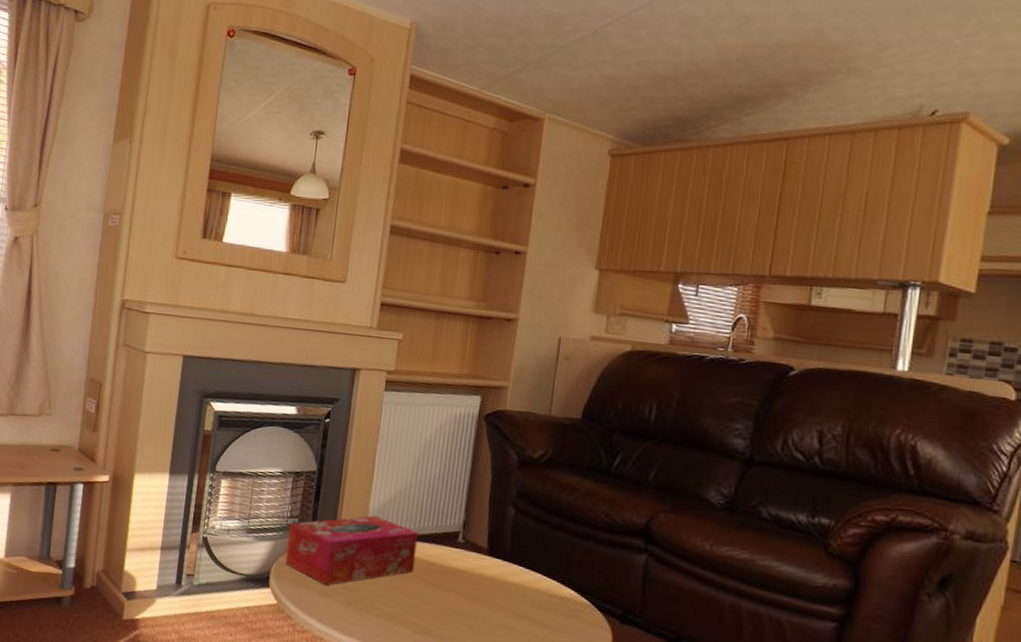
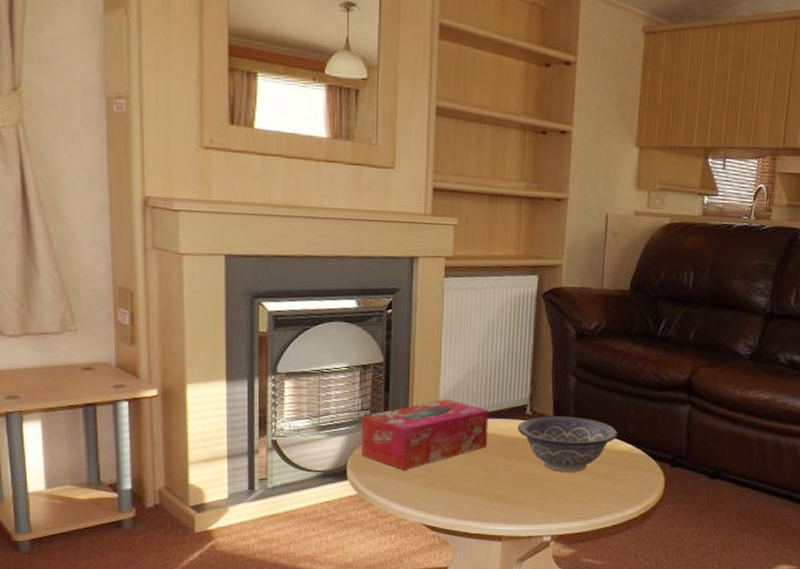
decorative bowl: none [447,546,560,614] -> present [517,416,618,472]

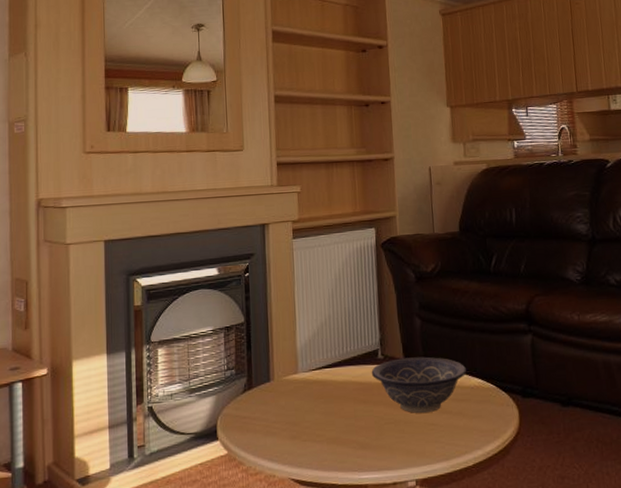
tissue box: present [361,399,489,470] -> none [228,351,346,425]

